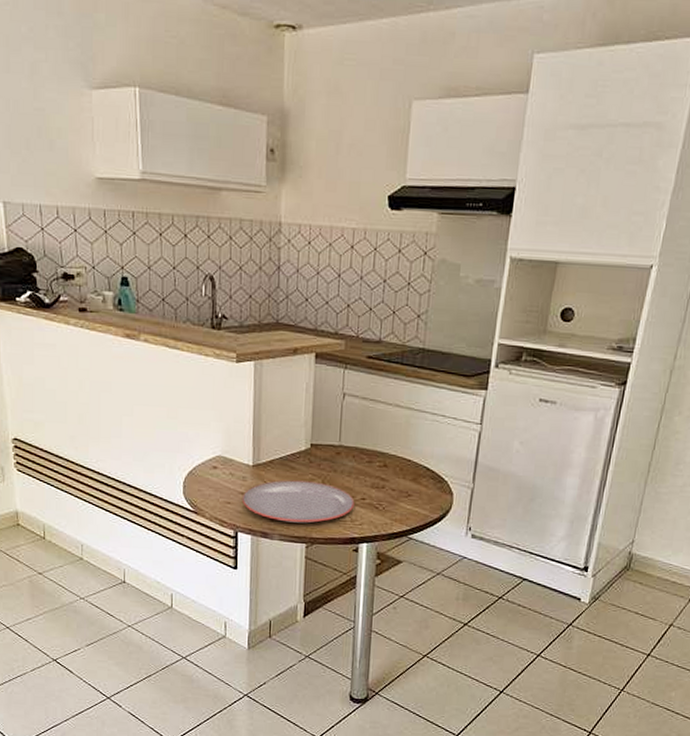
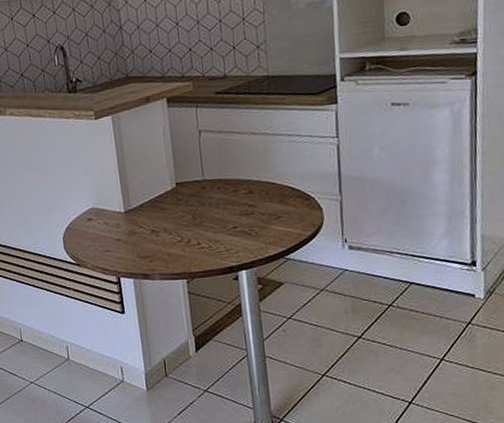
plate: present [241,480,355,524] -> none [119,218,227,261]

